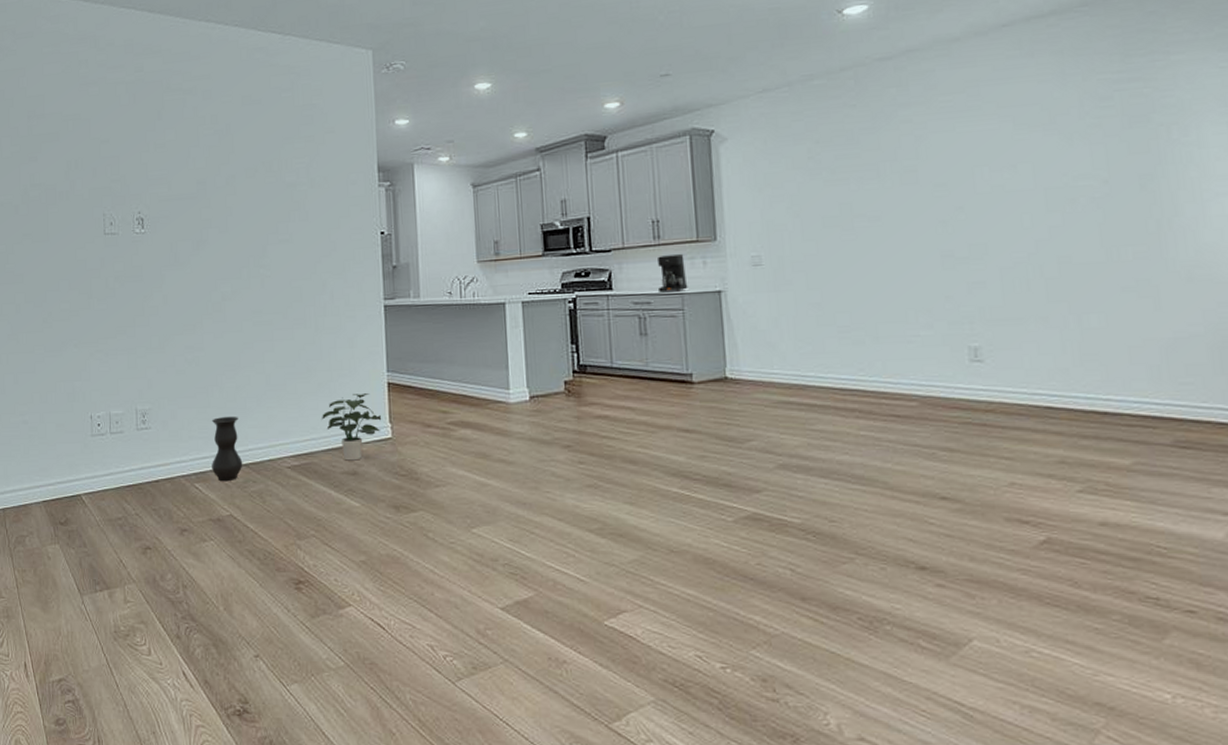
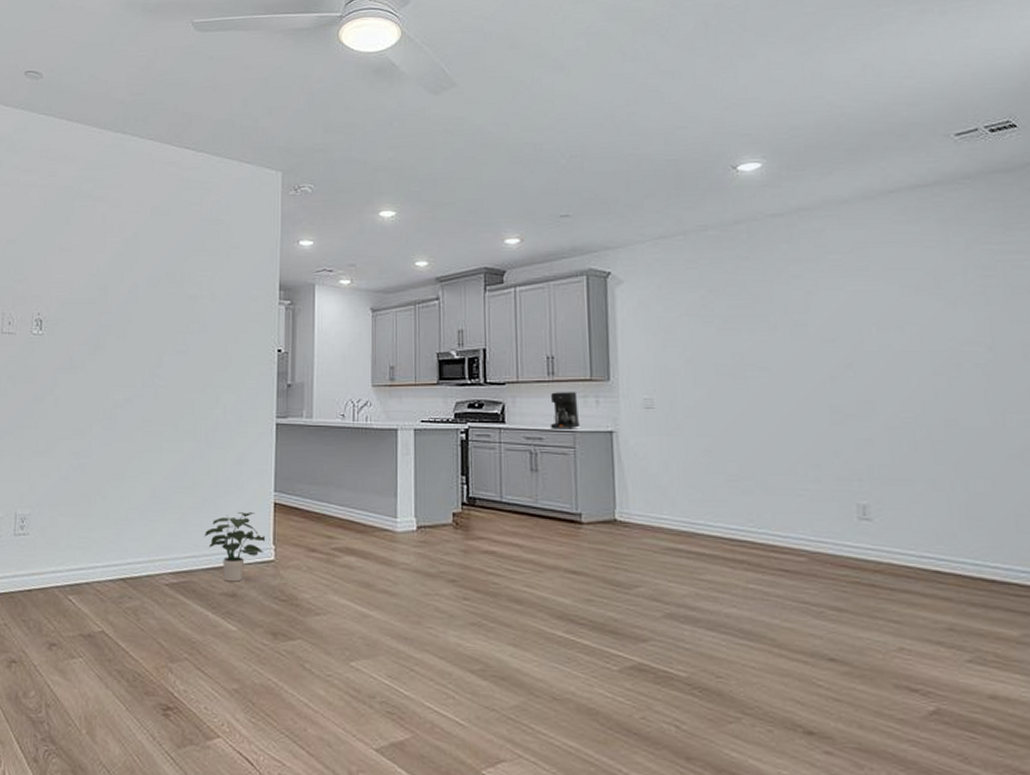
vase: present [211,416,243,482] -> none [87,526,120,596]

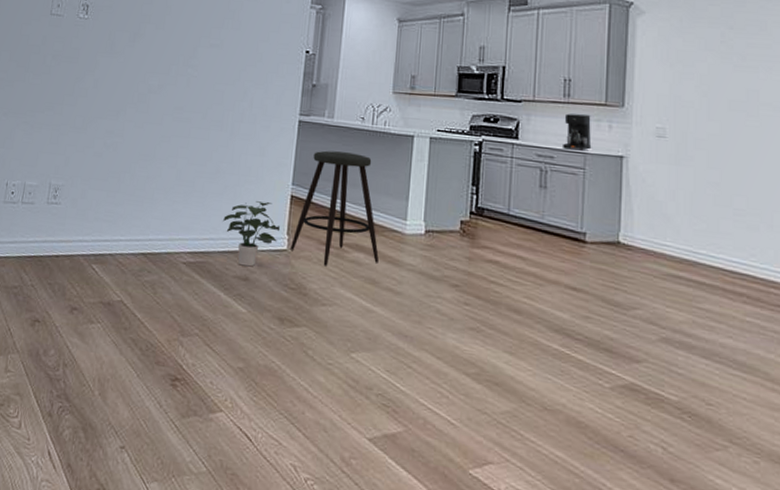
bar stool: none [278,452,371,574] -> present [291,150,379,266]

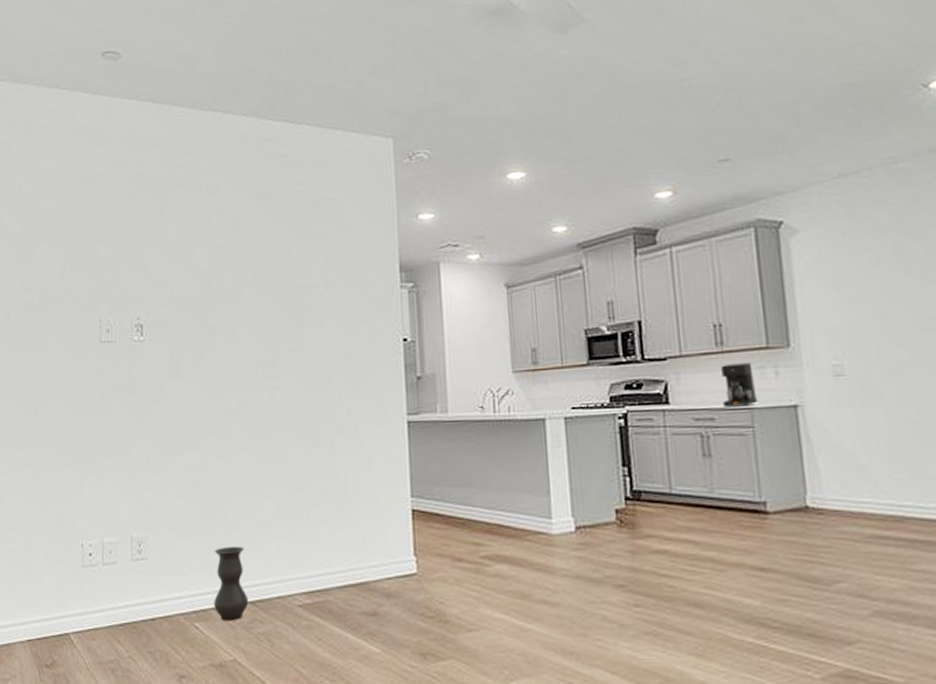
vase: none [111,203,144,267] -> present [214,546,249,621]
potted plant: present [223,201,281,267] -> none [337,522,406,599]
bar stool: present [291,150,379,266] -> none [420,449,526,586]

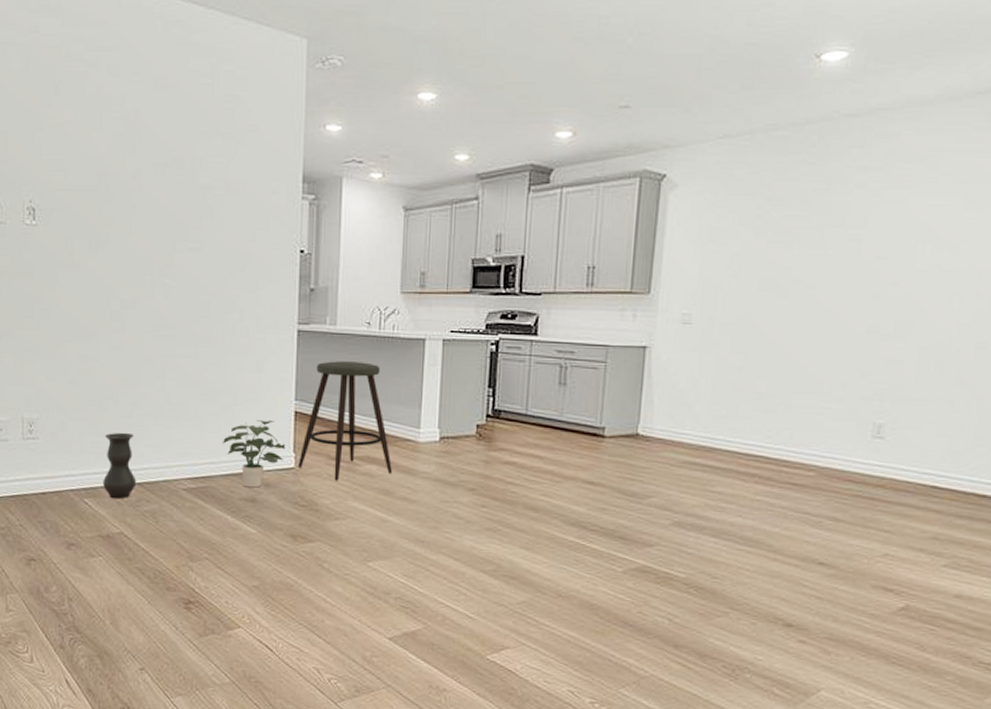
potted plant: none [337,522,406,599] -> present [223,420,286,488]
bar stool: none [420,449,526,586] -> present [298,361,392,481]
coffee maker: present [721,363,758,407] -> none [584,304,615,343]

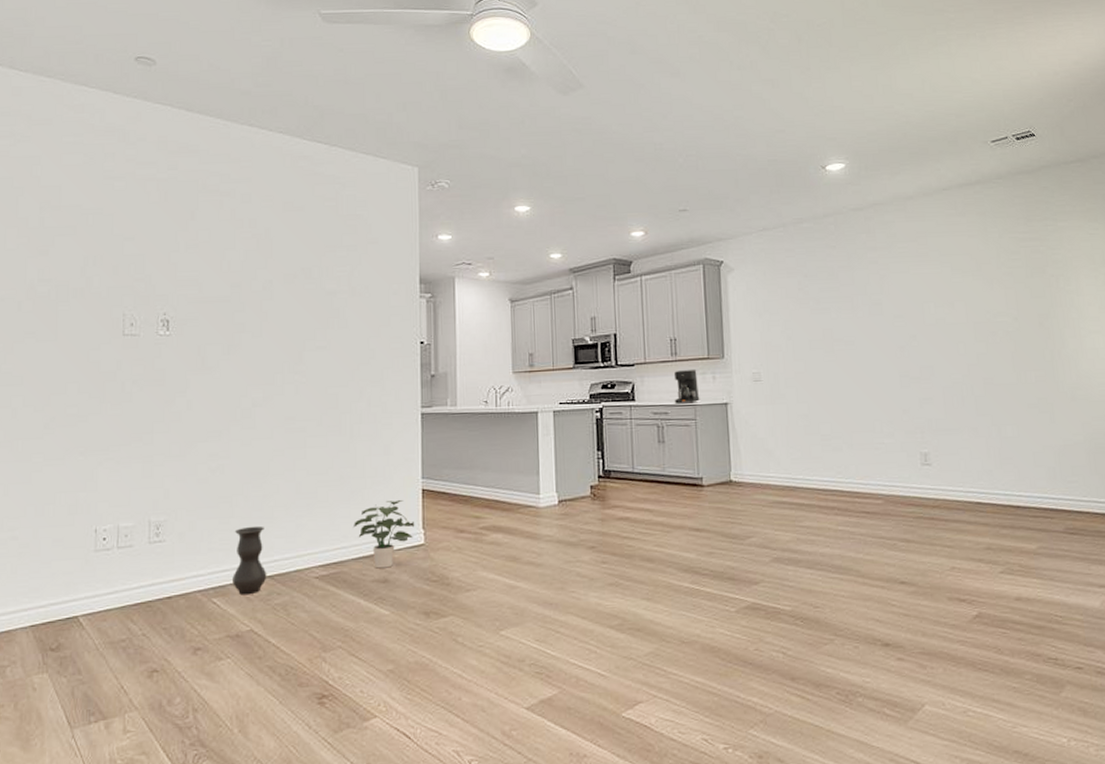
bar stool: present [298,361,392,481] -> none [428,437,517,553]
coffee maker: none [584,304,615,343] -> present [675,370,700,404]

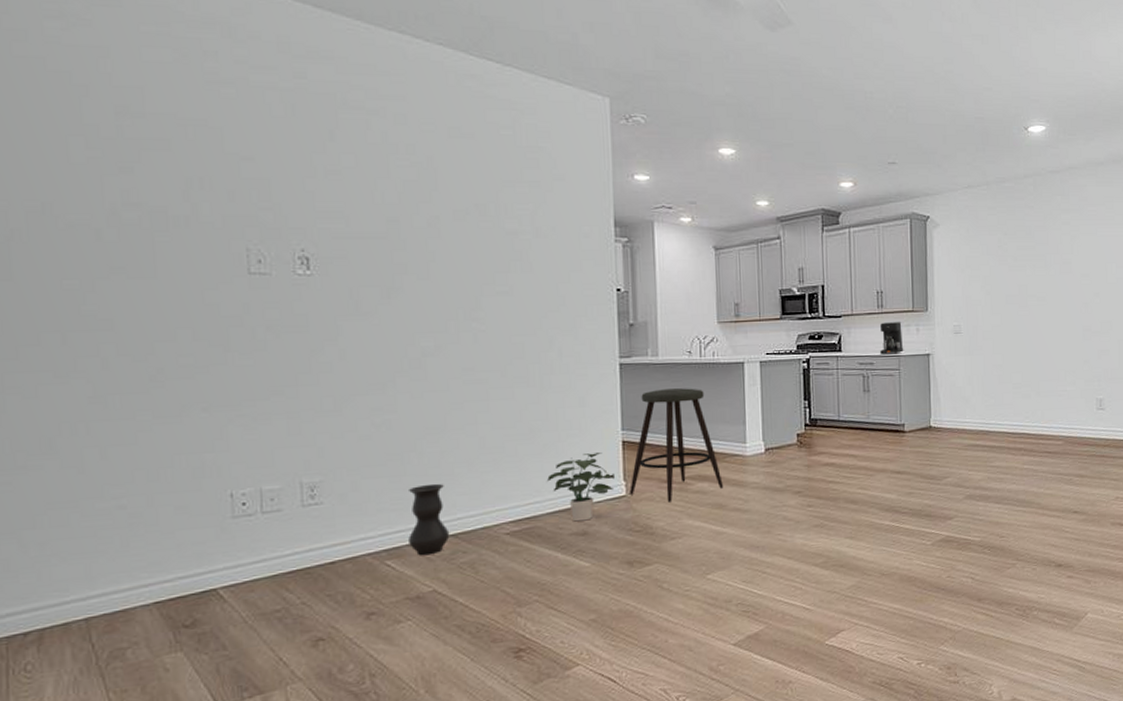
bar stool: none [428,437,517,553] -> present [630,388,723,502]

